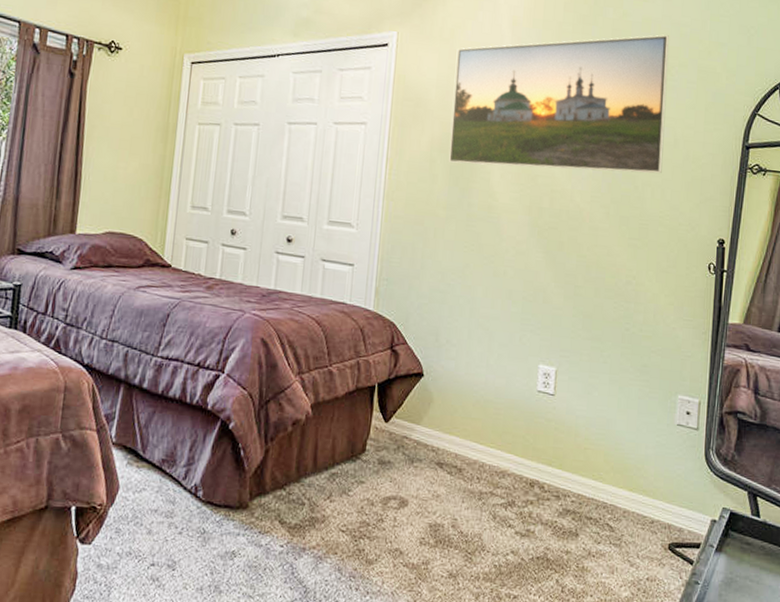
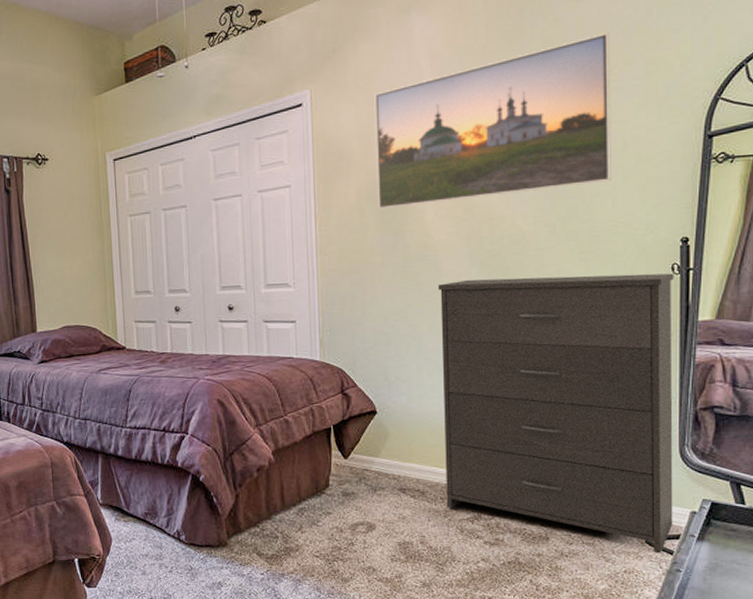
dresser: none [482,248,710,562] -> present [437,273,674,554]

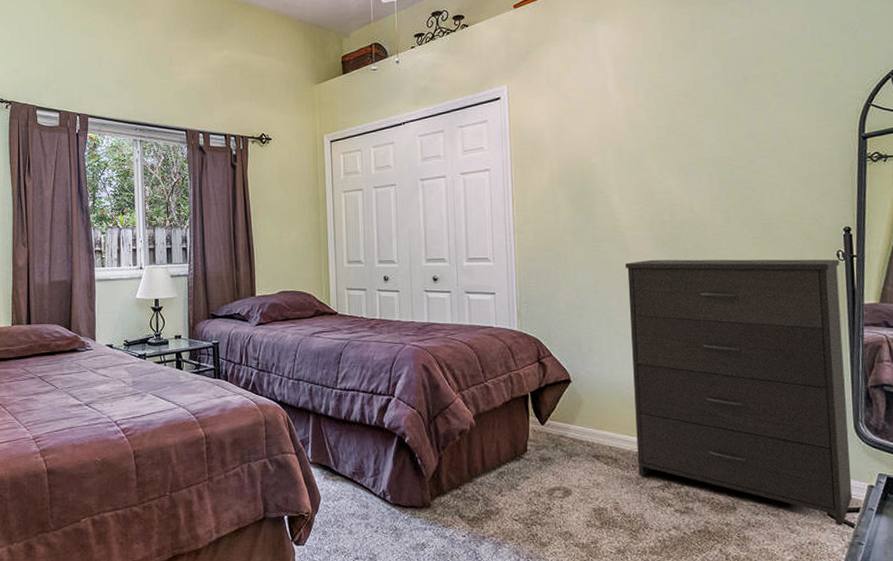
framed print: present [374,33,611,209] -> none [564,45,778,193]

